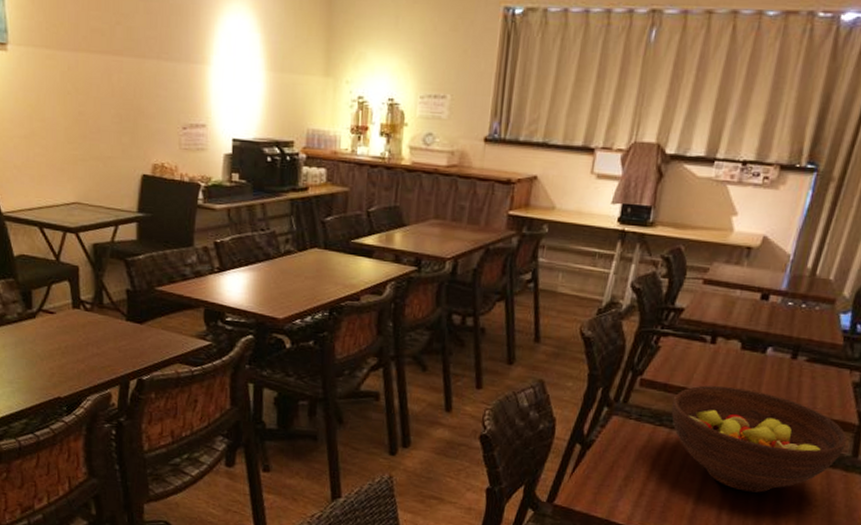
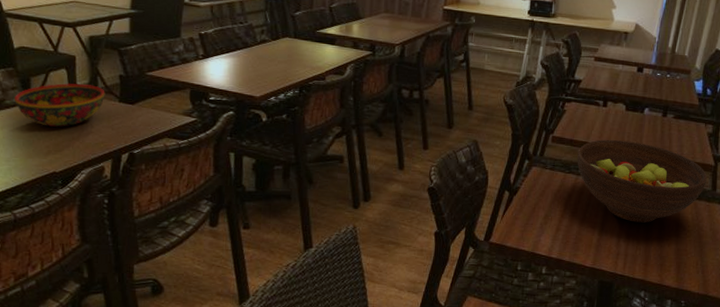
bowl: none [16,297,111,347] -> present [15,83,105,127]

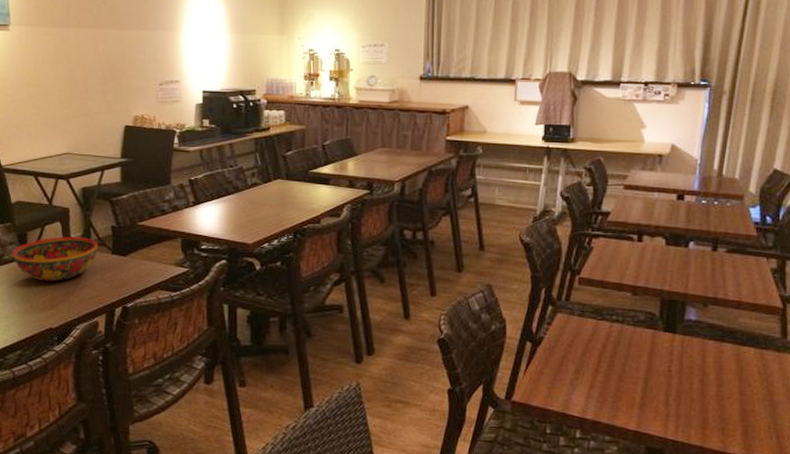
fruit bowl: present [577,139,707,223] -> none [610,279,774,378]

